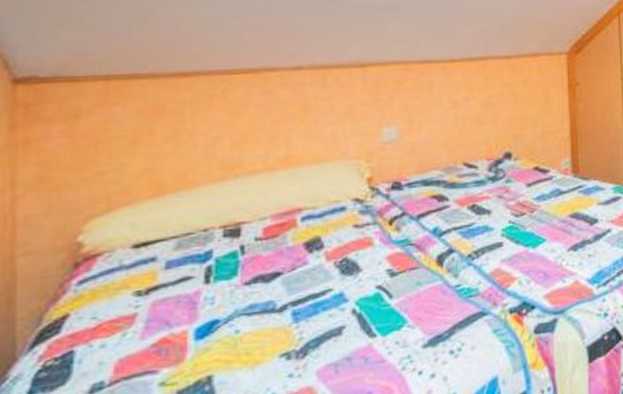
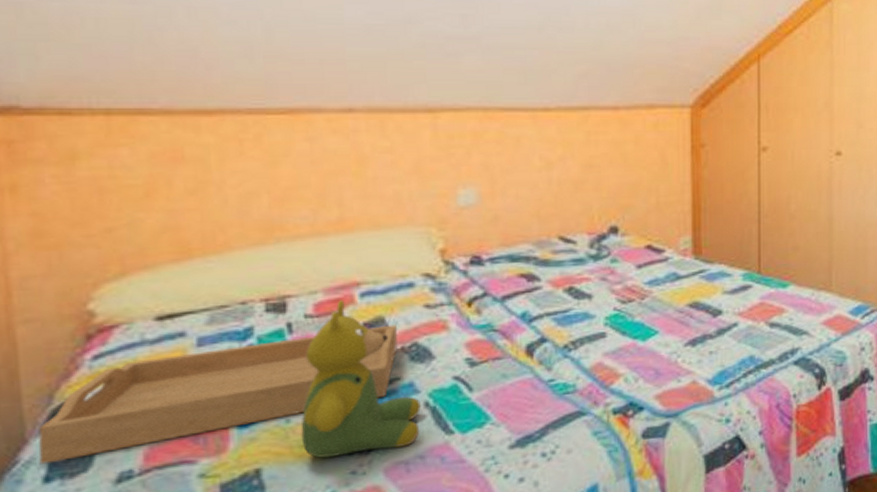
serving tray: none [25,243,332,380] -> present [38,324,398,465]
teddy bear: none [248,224,349,364] -> present [301,300,421,458]

